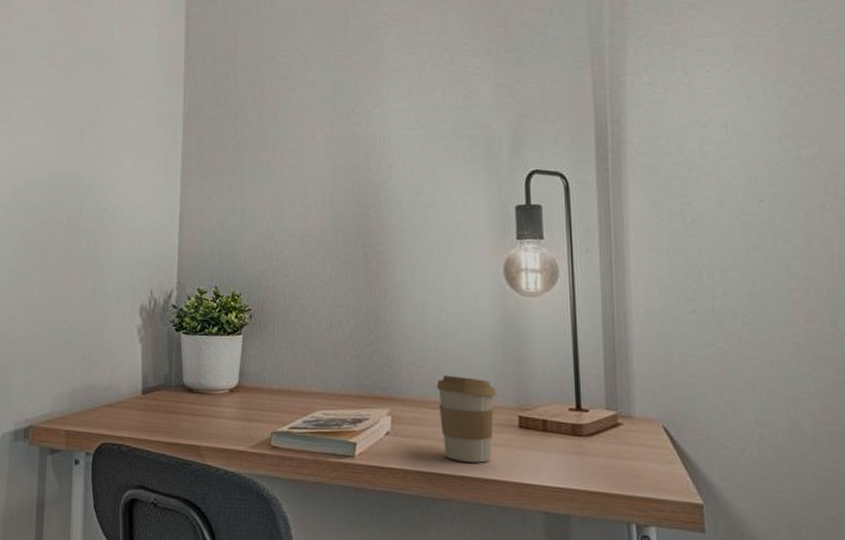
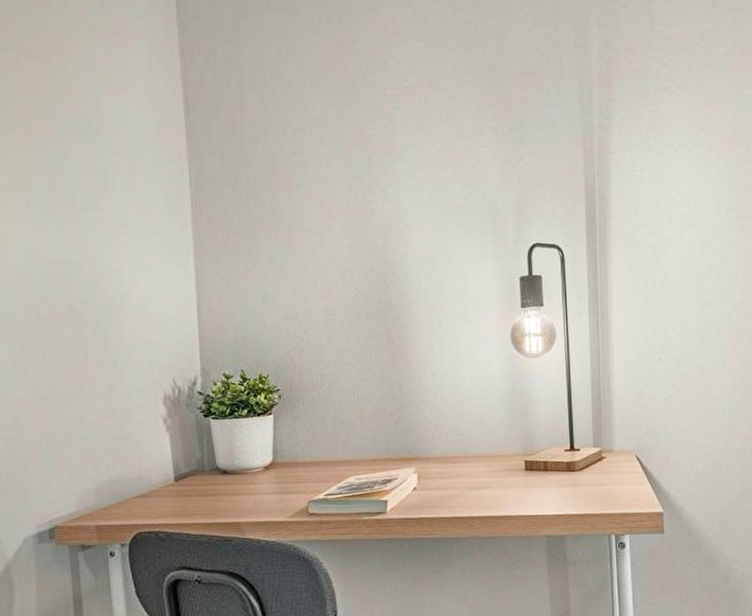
coffee cup: present [437,374,497,463] -> none [456,432,506,505]

